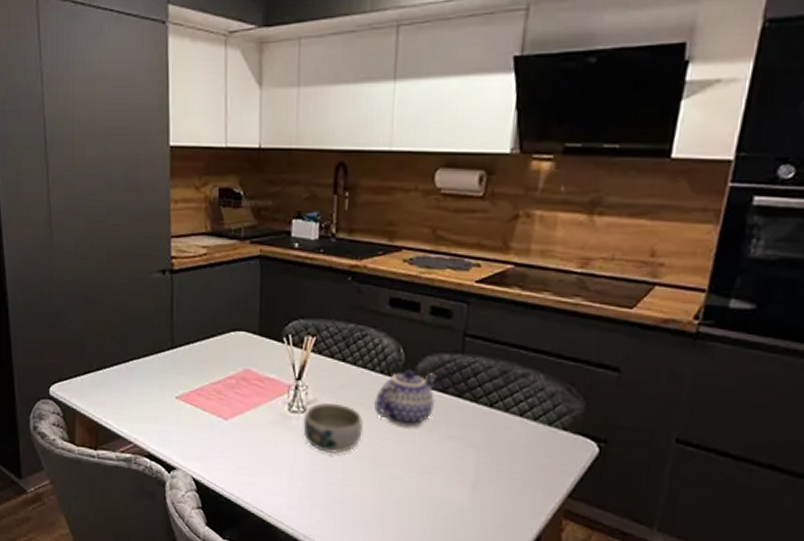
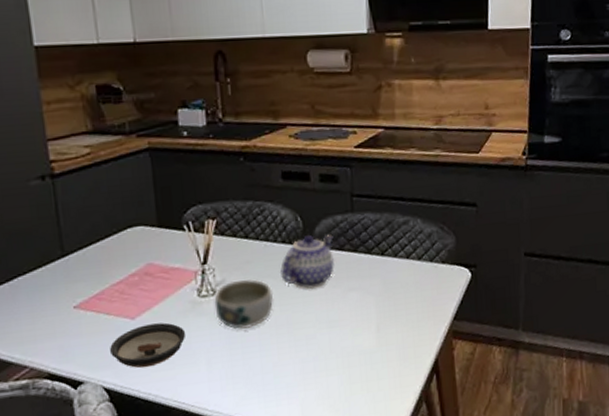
saucer: none [202,427,273,469] -> present [110,322,186,368]

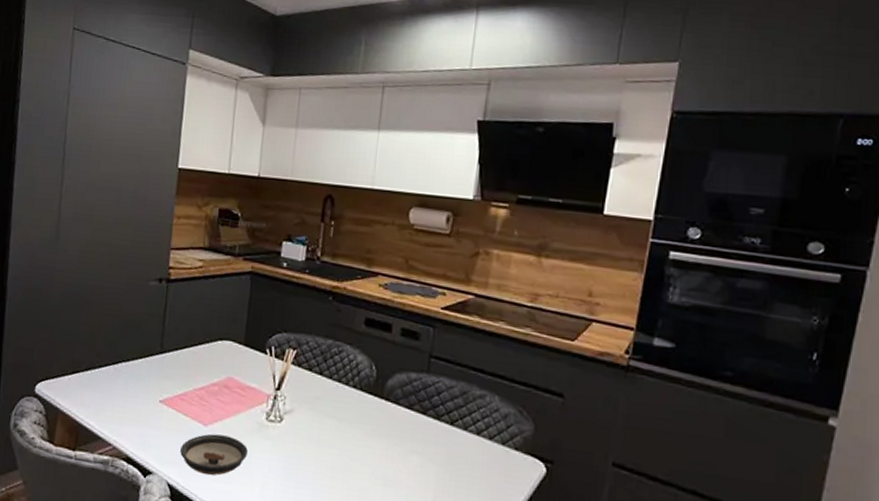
bowl: present [214,279,274,330] -> none [278,413,336,464]
teapot: present [279,235,334,290] -> none [345,386,405,442]

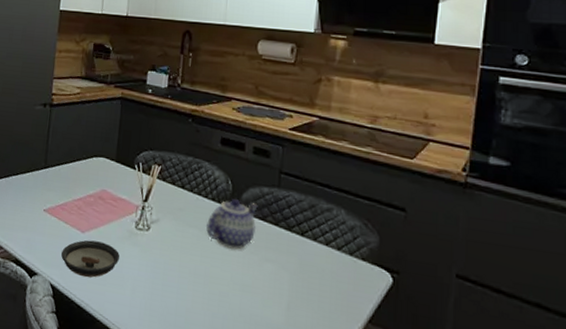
teapot: none [345,386,405,442] -> present [205,199,258,250]

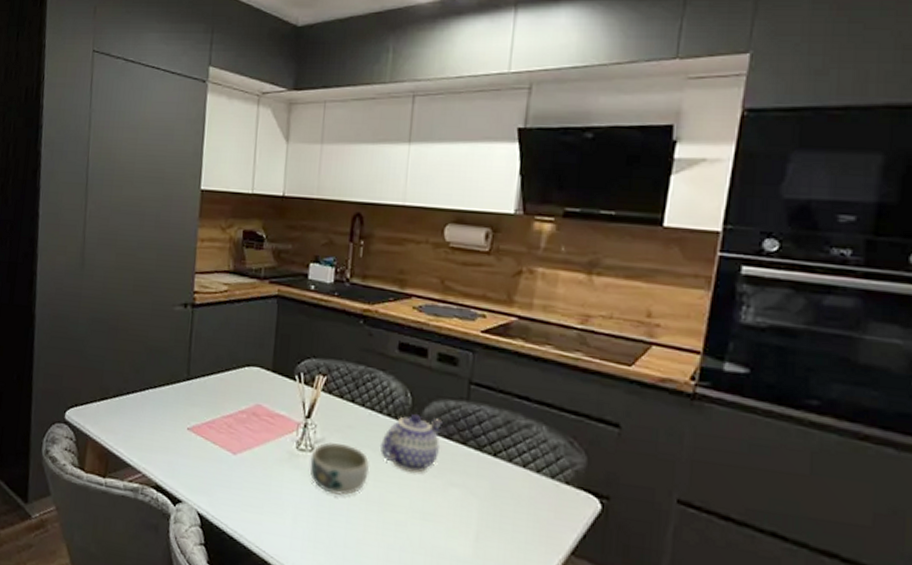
saucer: present [61,240,120,278] -> none [209,462,279,505]
bowl: none [146,223,198,269] -> present [310,442,370,495]

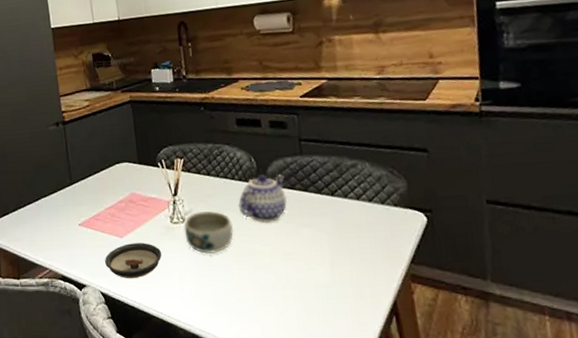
saucer: none [209,462,279,505] -> present [105,243,162,279]

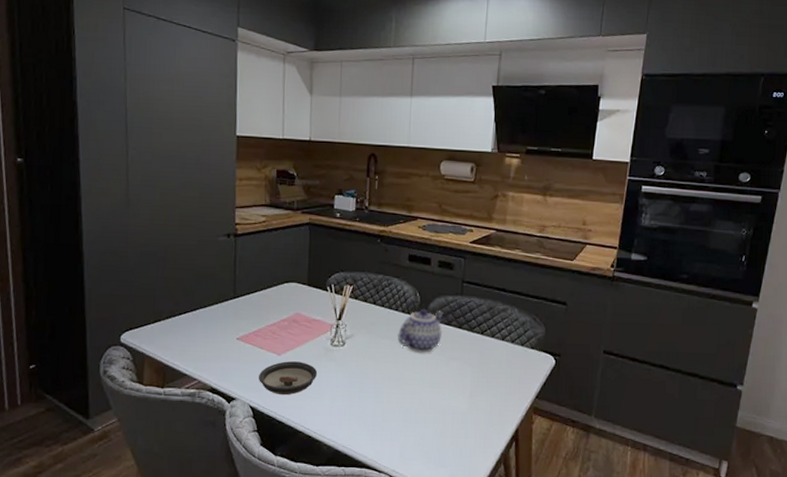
bowl: present [183,211,234,254] -> none [342,337,390,377]

